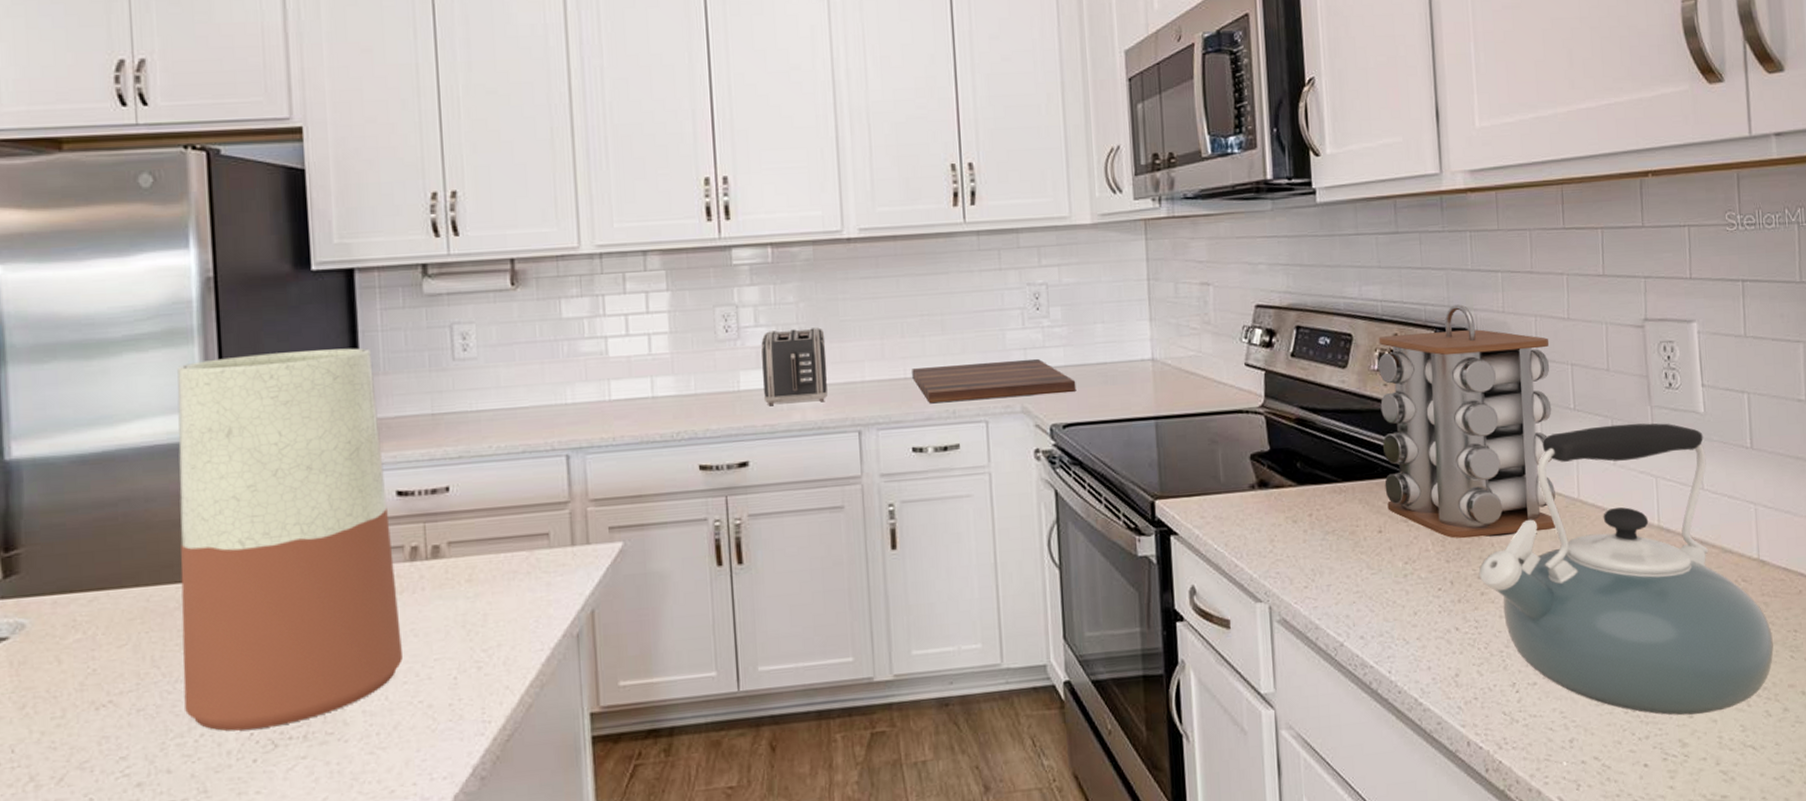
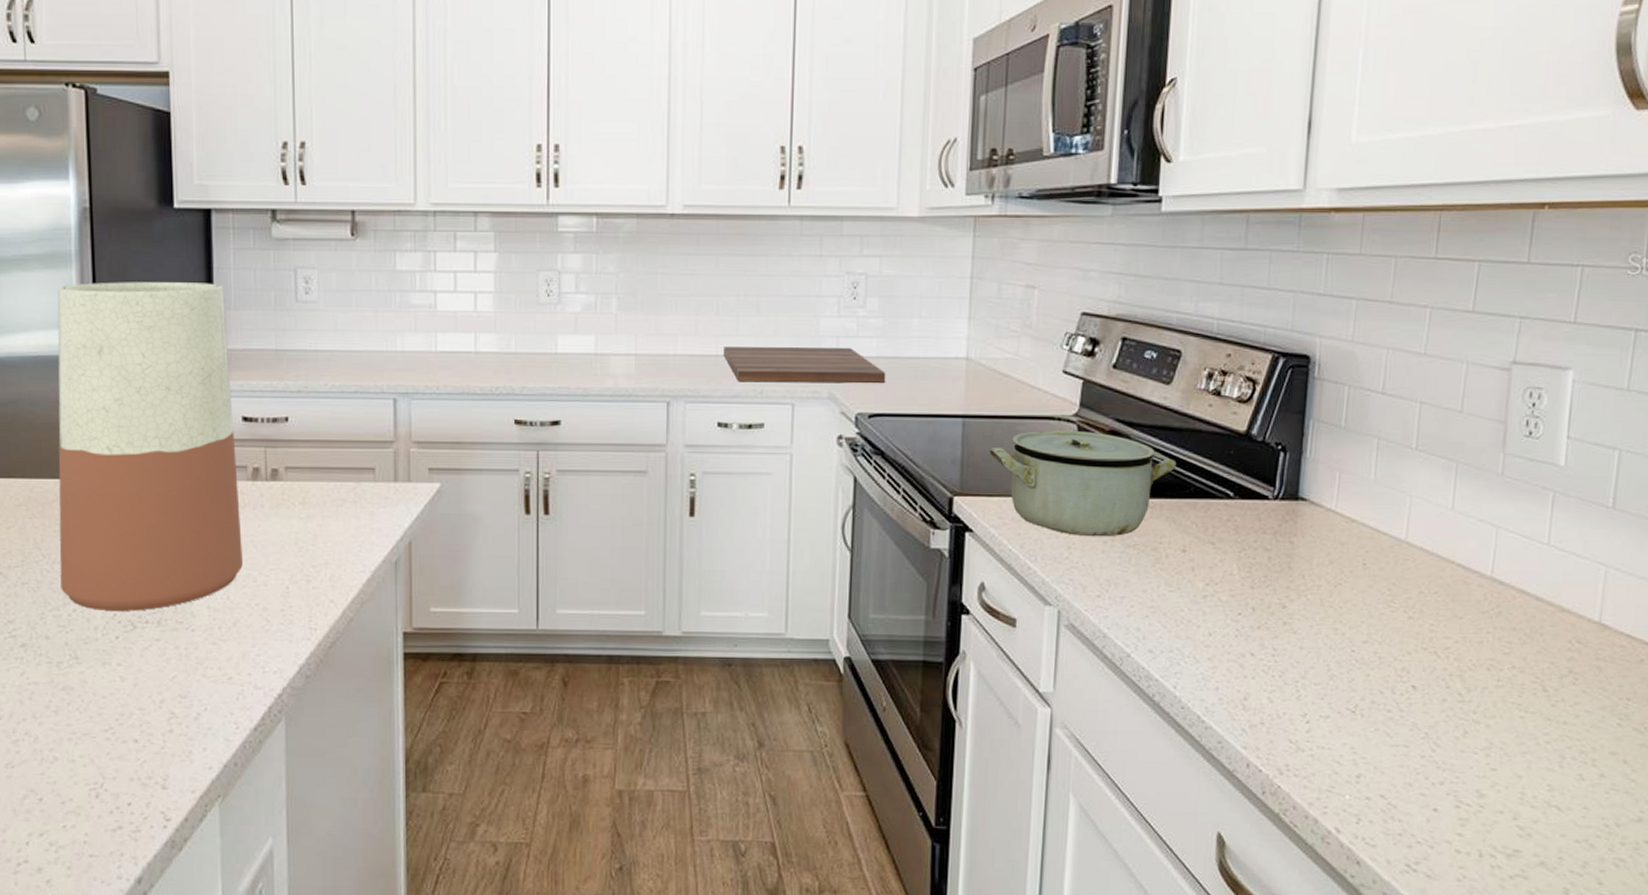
toaster: present [761,327,828,406] -> none [580,298,642,371]
cooking pot: none [1184,421,1362,528] -> present [990,430,1176,537]
spice rack: present [1378,304,1556,539] -> none [1195,329,1398,569]
kettle: present [1478,423,1774,715] -> none [1283,469,1601,768]

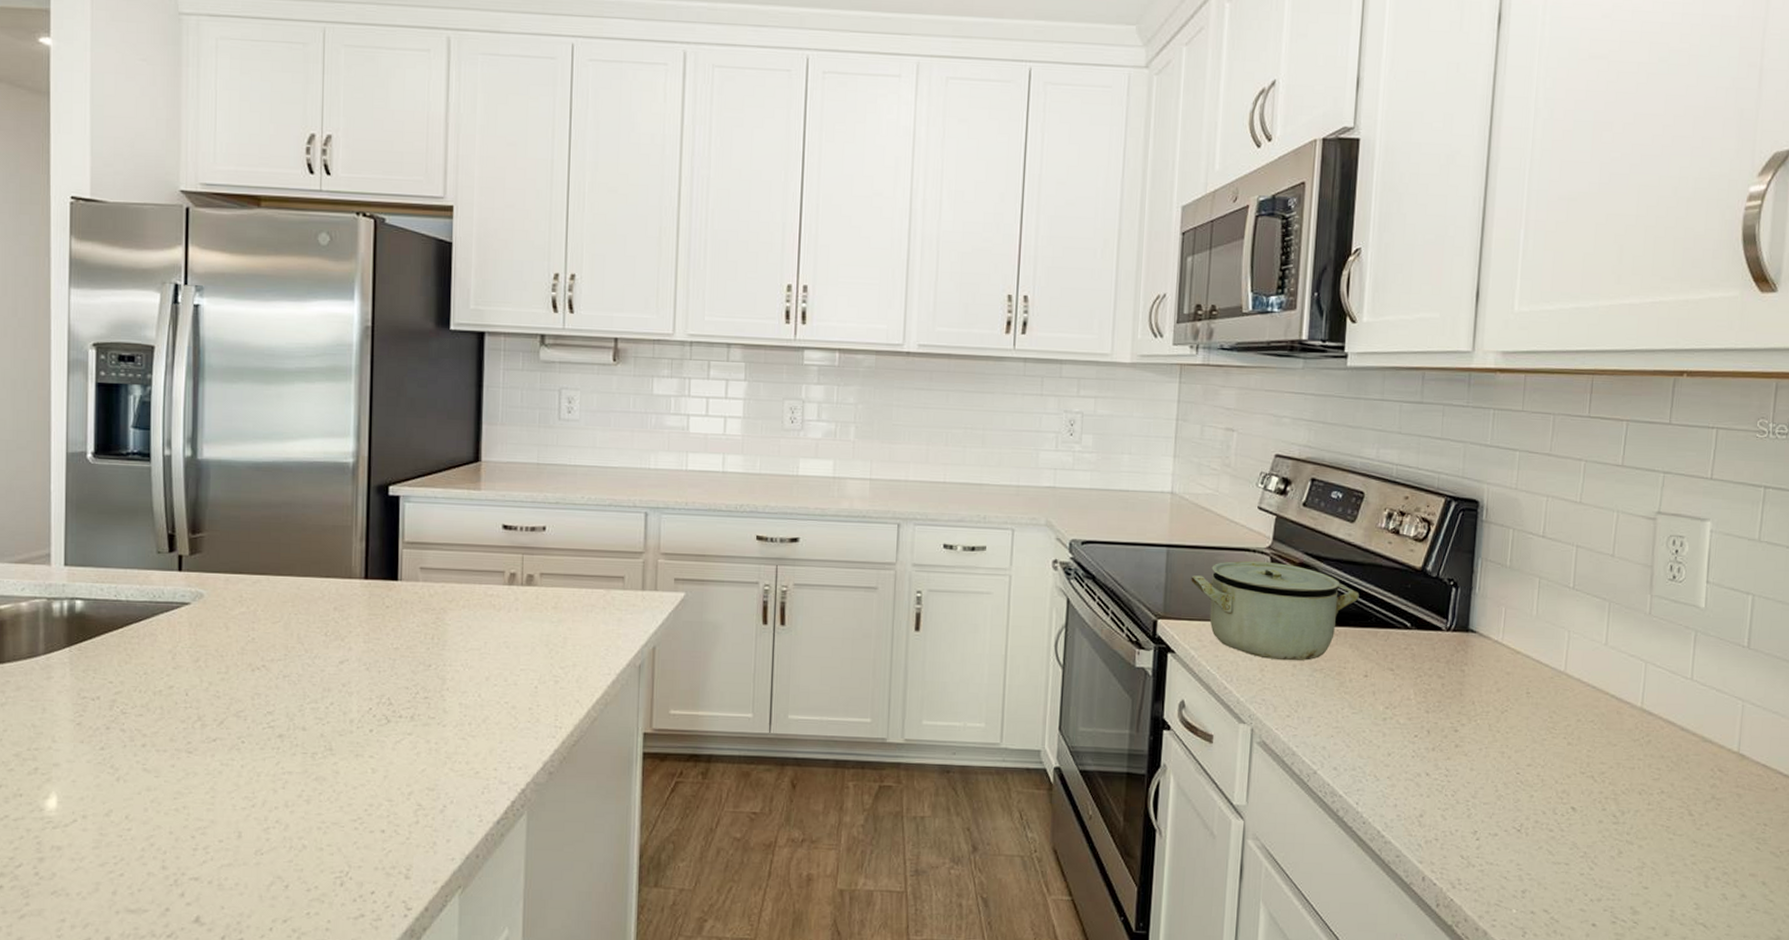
vase: present [57,282,243,611] -> none [320,395,496,706]
cutting board: present [723,347,886,383] -> none [951,475,1098,513]

